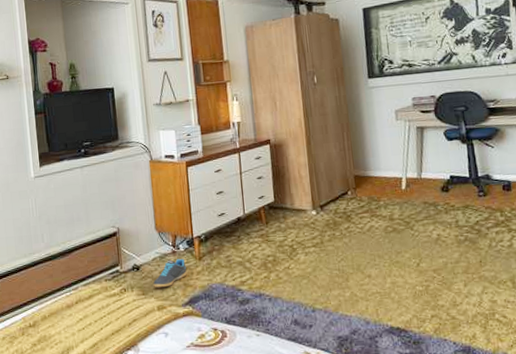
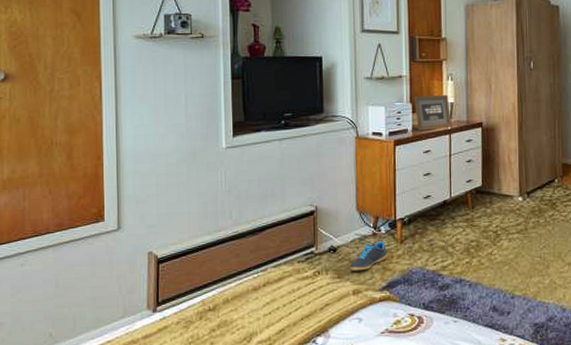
picture frame: none [201,114,240,151] -> present [413,94,452,131]

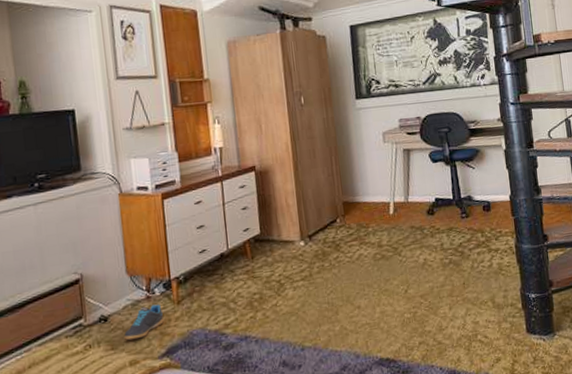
picture frame: present [413,94,452,131] -> none [178,139,223,181]

